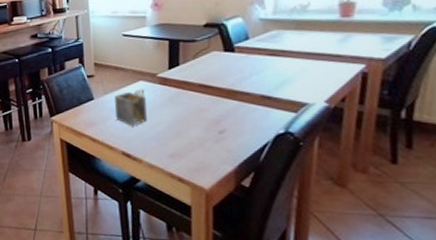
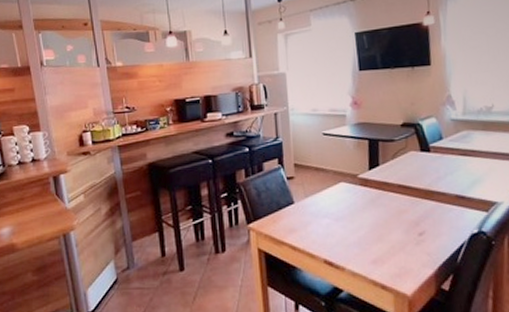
napkin holder: present [115,89,147,127] -> none [316,191,349,232]

